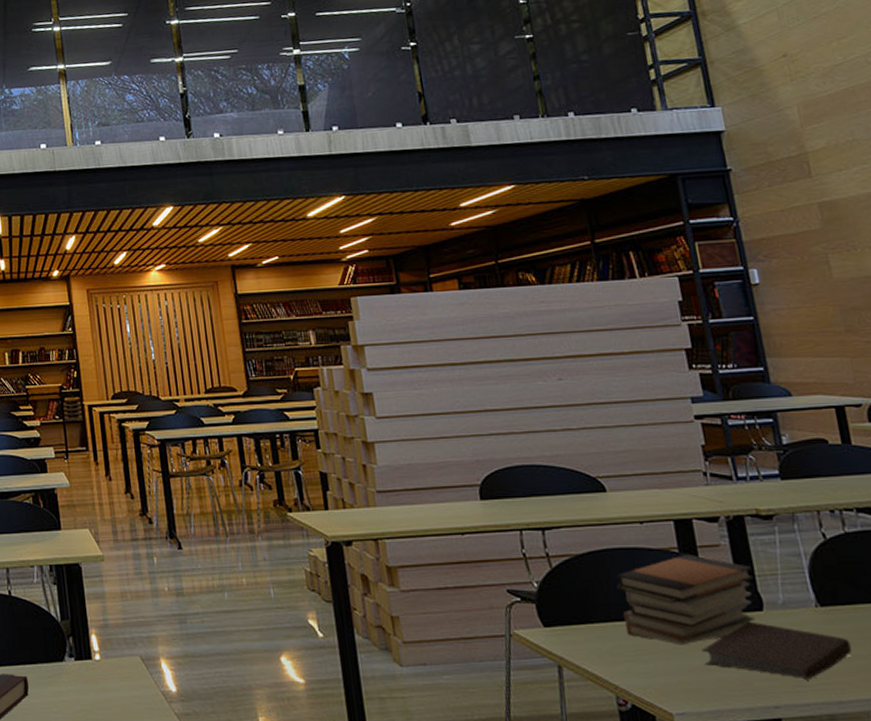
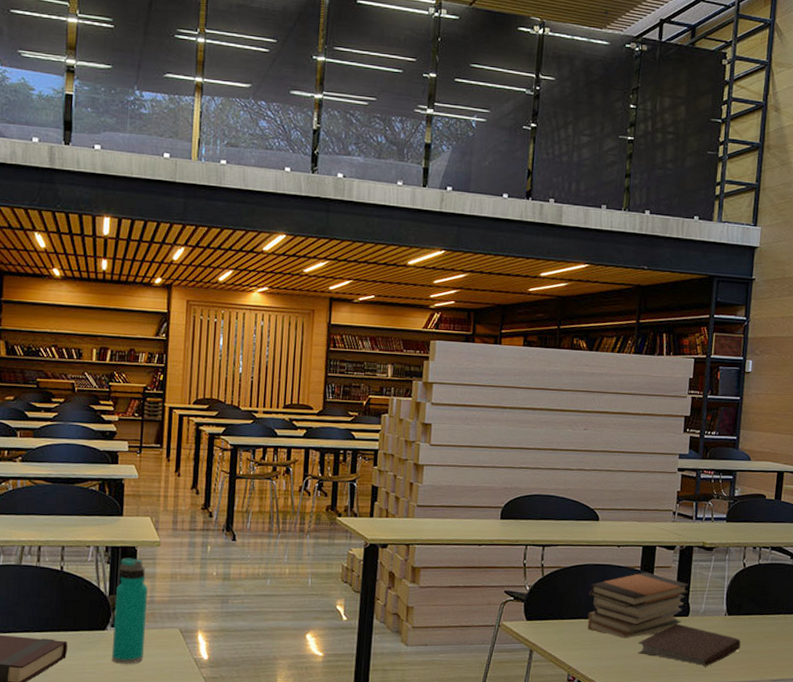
water bottle: none [66,576,108,701] -> present [111,557,148,664]

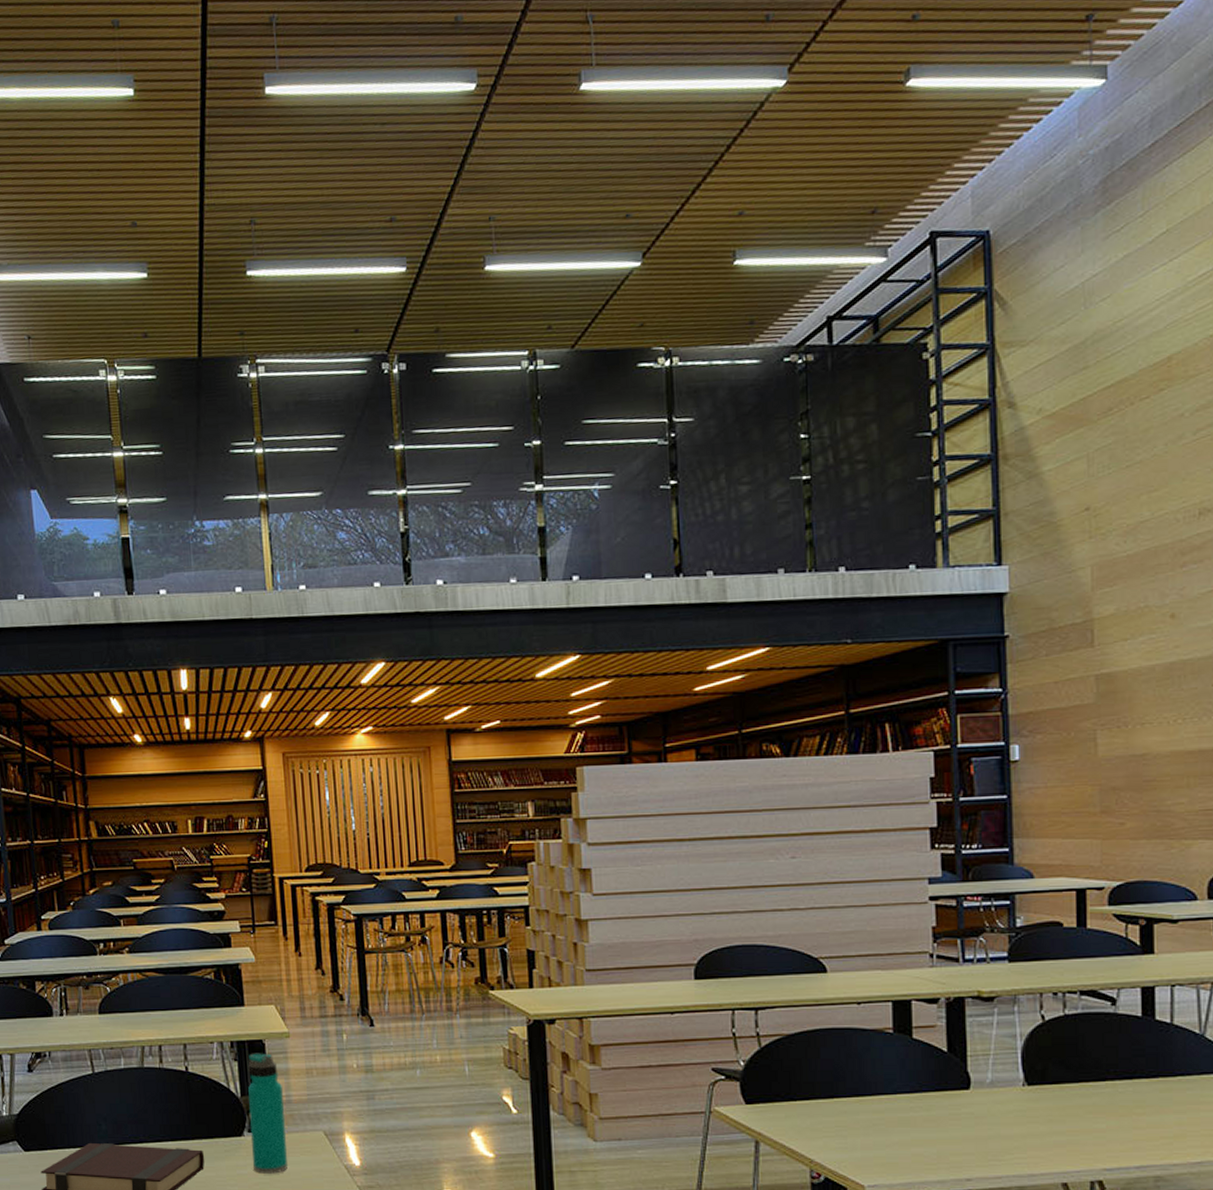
book stack: present [587,572,689,639] -> none [825,1035,967,1122]
notebook: present [637,623,741,667] -> none [902,1099,1051,1154]

